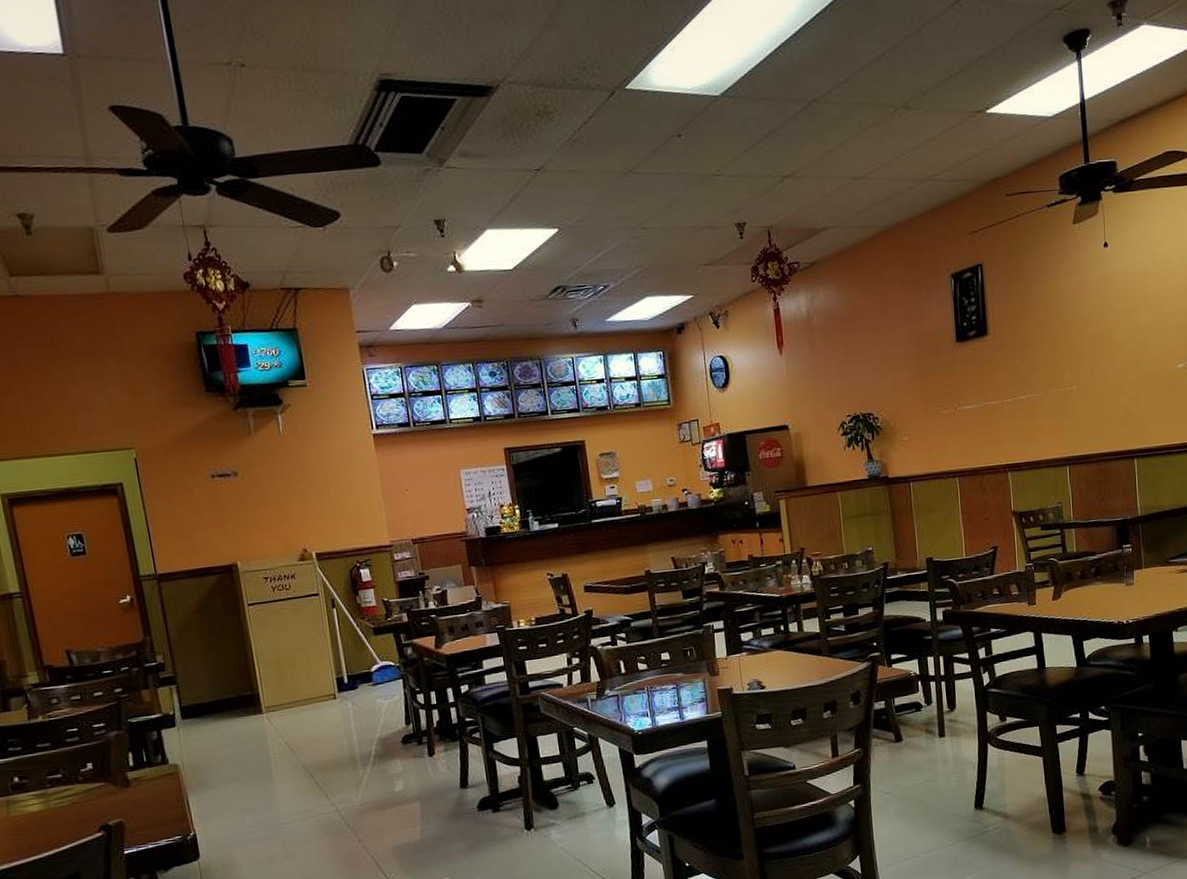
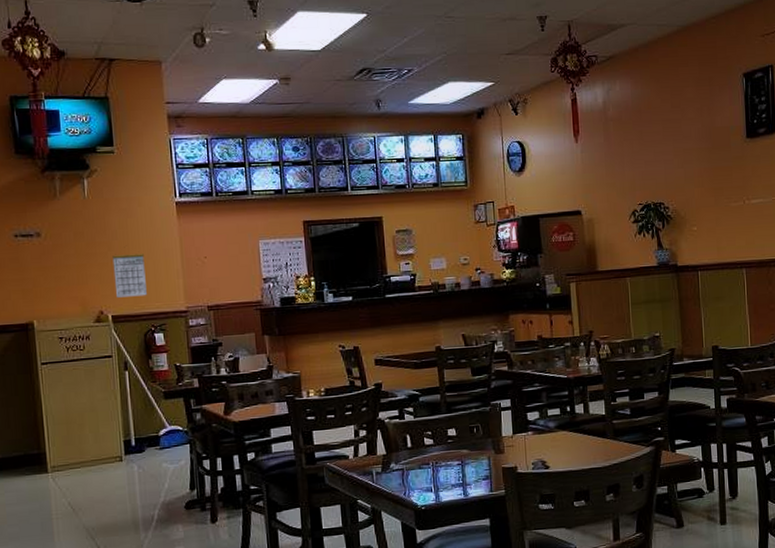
calendar: none [312,482,350,535] -> present [112,247,147,298]

